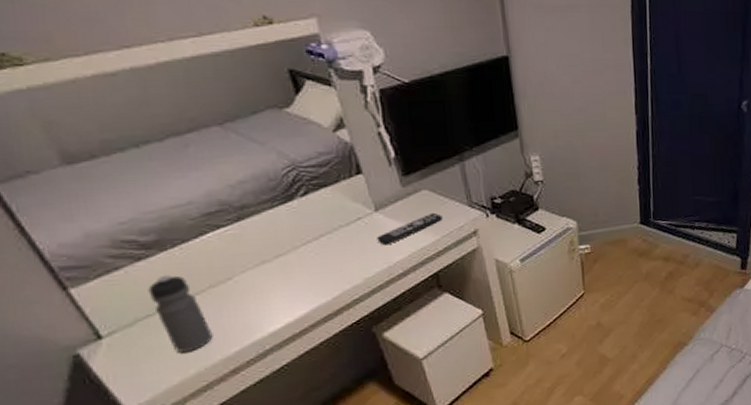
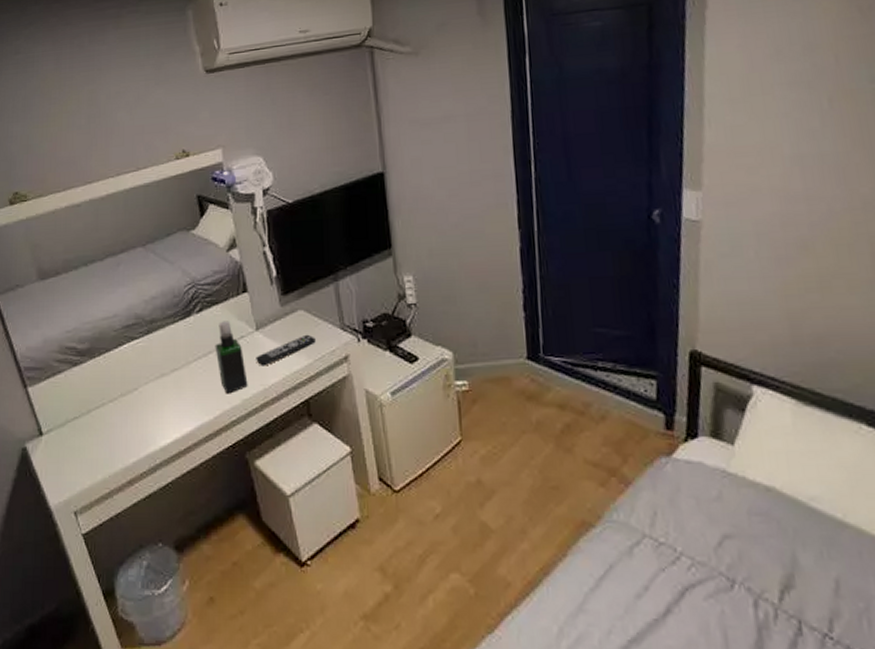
water bottle: present [148,274,213,353] -> none [78,380,118,458]
spray bottle: none [327,203,370,275] -> present [215,321,248,394]

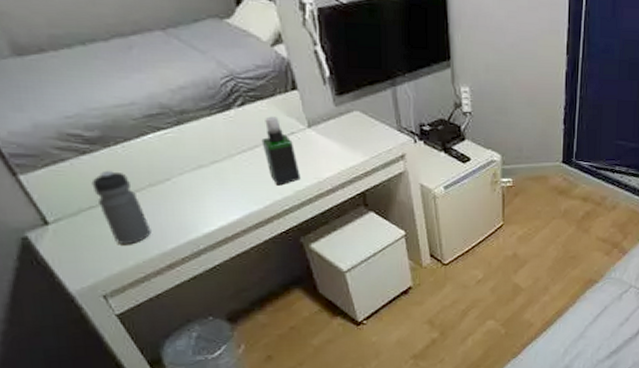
water bottle: none [78,380,118,458] -> present [91,170,152,245]
remote control: present [256,334,316,366] -> none [308,134,372,161]

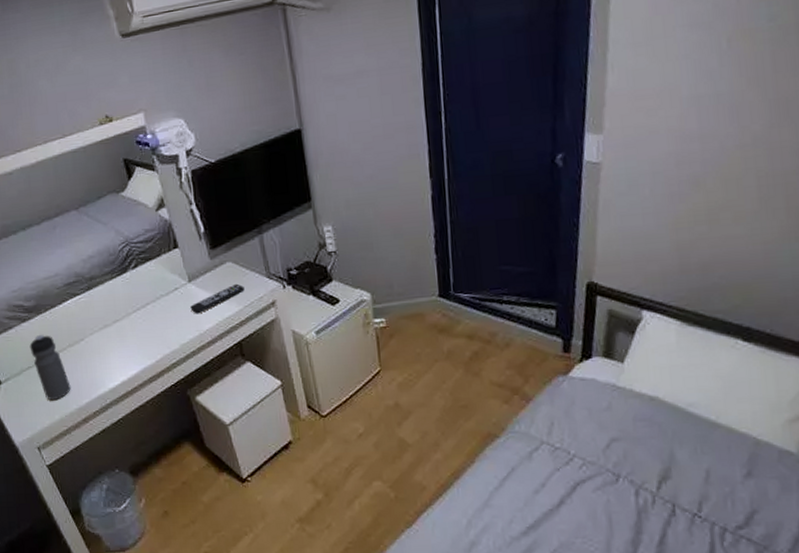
spray bottle: present [261,116,301,186] -> none [151,274,185,340]
remote control: none [308,134,372,161] -> present [190,283,244,314]

